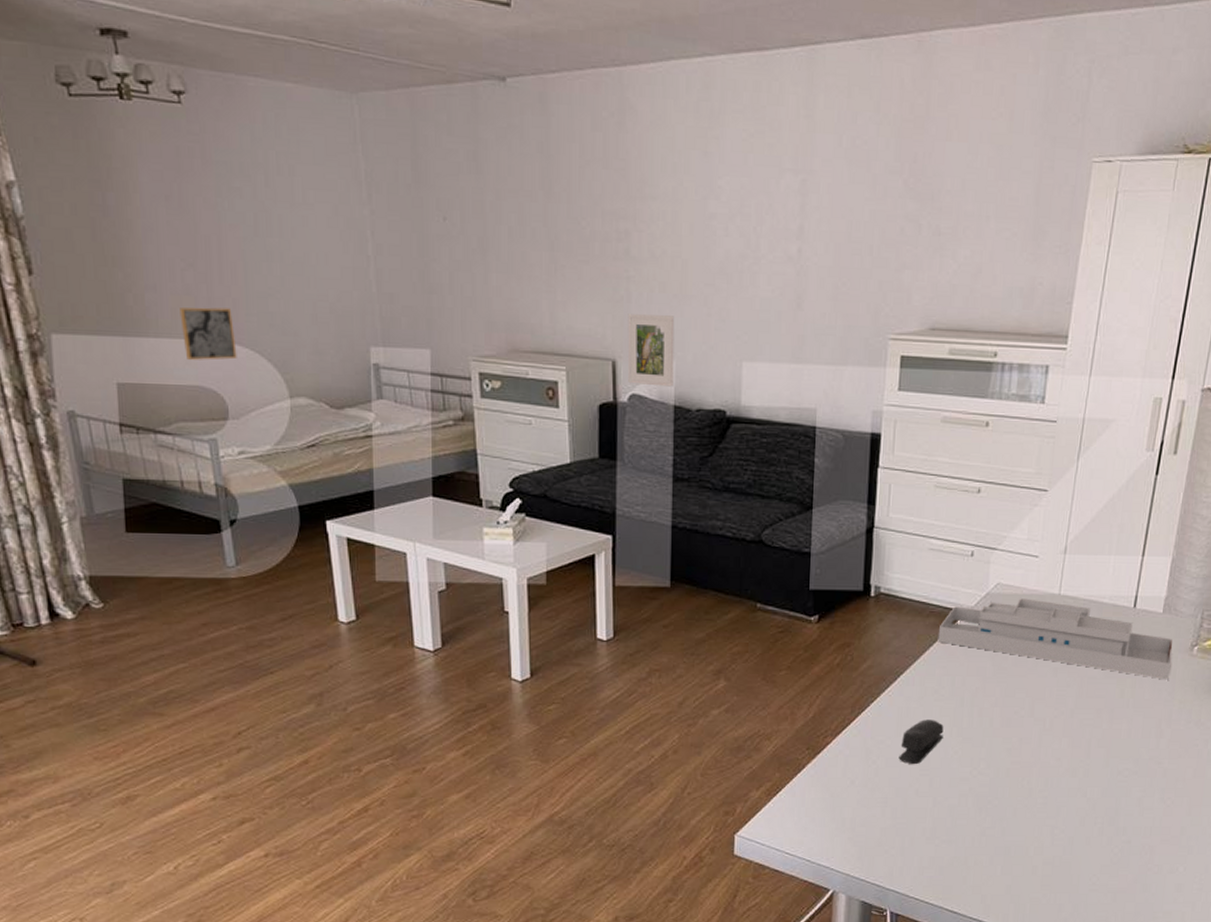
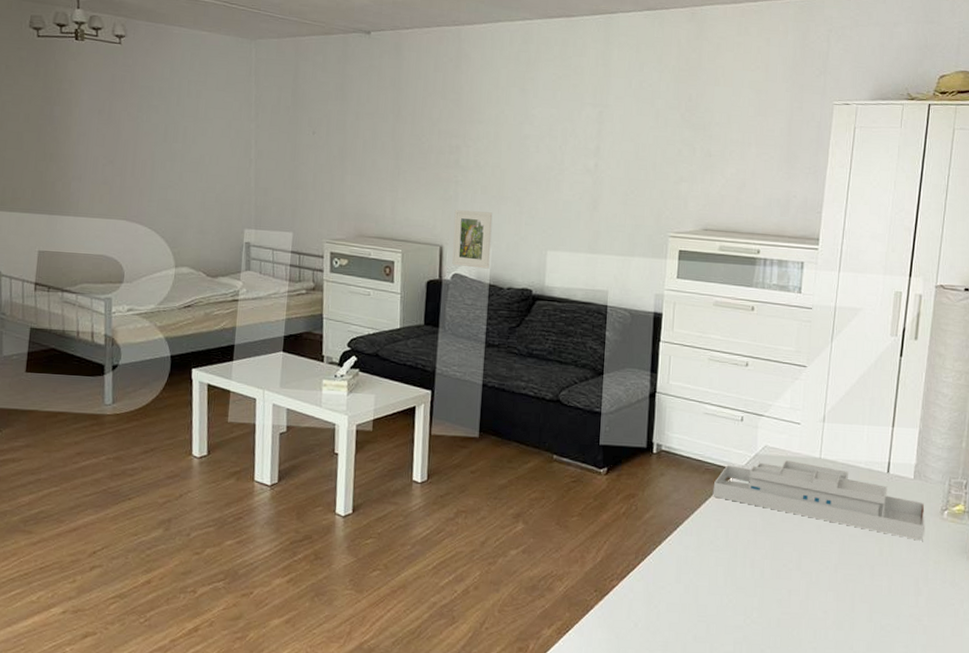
wall art: present [180,307,237,360] -> none [96,194,138,235]
stapler: present [899,720,944,765] -> none [678,568,719,611]

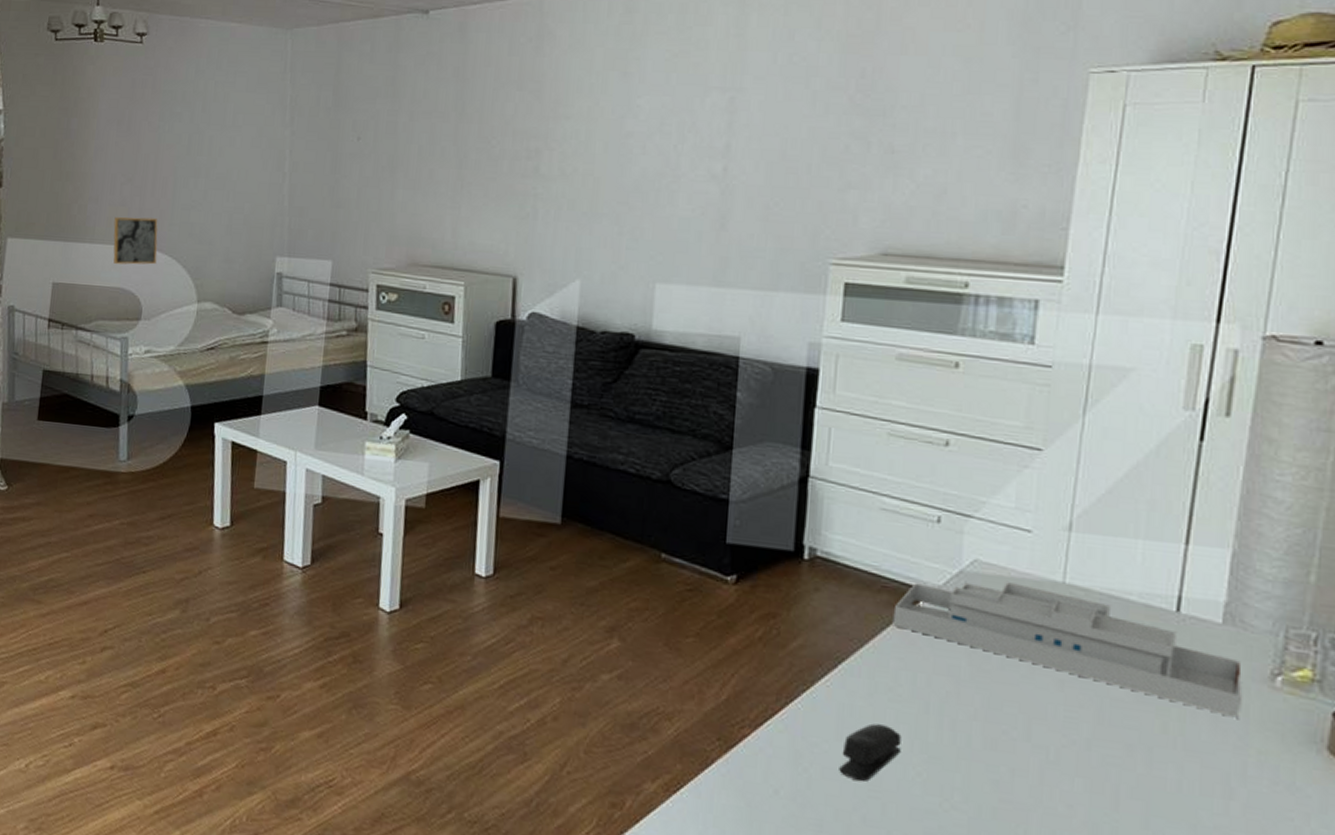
wall art: none [96,194,138,235] -> present [113,217,158,265]
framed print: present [452,210,493,269] -> none [529,231,583,307]
stapler: none [678,568,719,611] -> present [839,723,902,782]

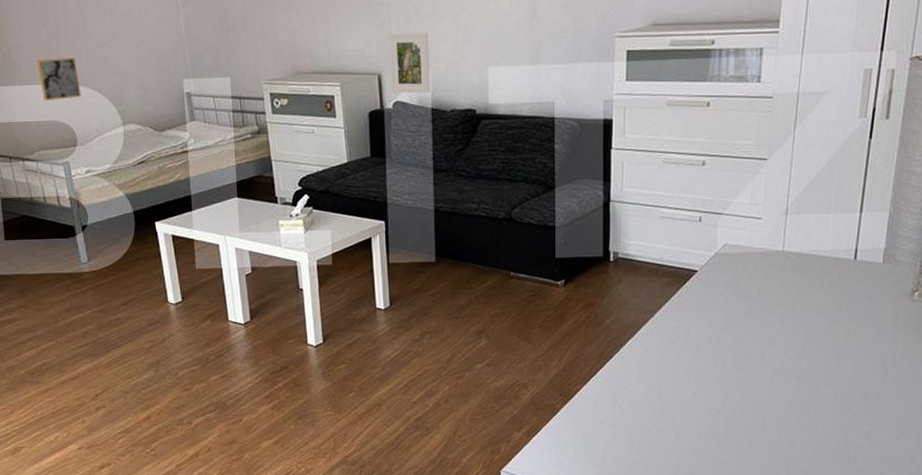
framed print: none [529,231,583,307] -> present [389,33,430,93]
stapler: present [839,723,902,782] -> none [642,366,682,407]
desk organizer: present [892,582,1243,718] -> none [672,256,895,324]

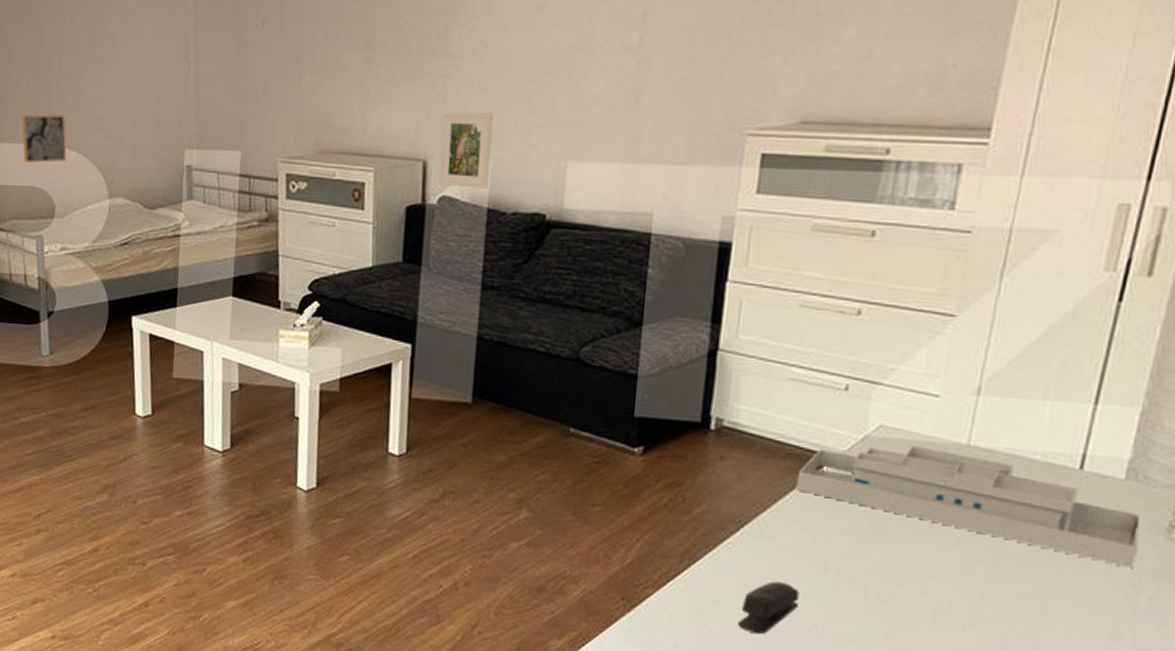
stapler: none [642,366,682,407] -> present [737,581,800,635]
desk organizer: none [672,256,895,324] -> present [795,446,1140,568]

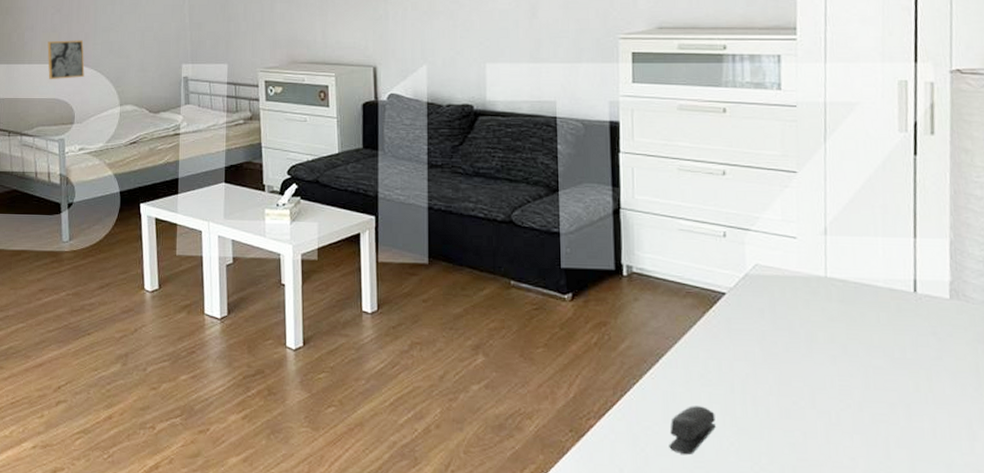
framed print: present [439,112,494,189] -> none [386,28,426,87]
desk organizer: present [795,446,1140,568] -> none [697,280,973,374]

